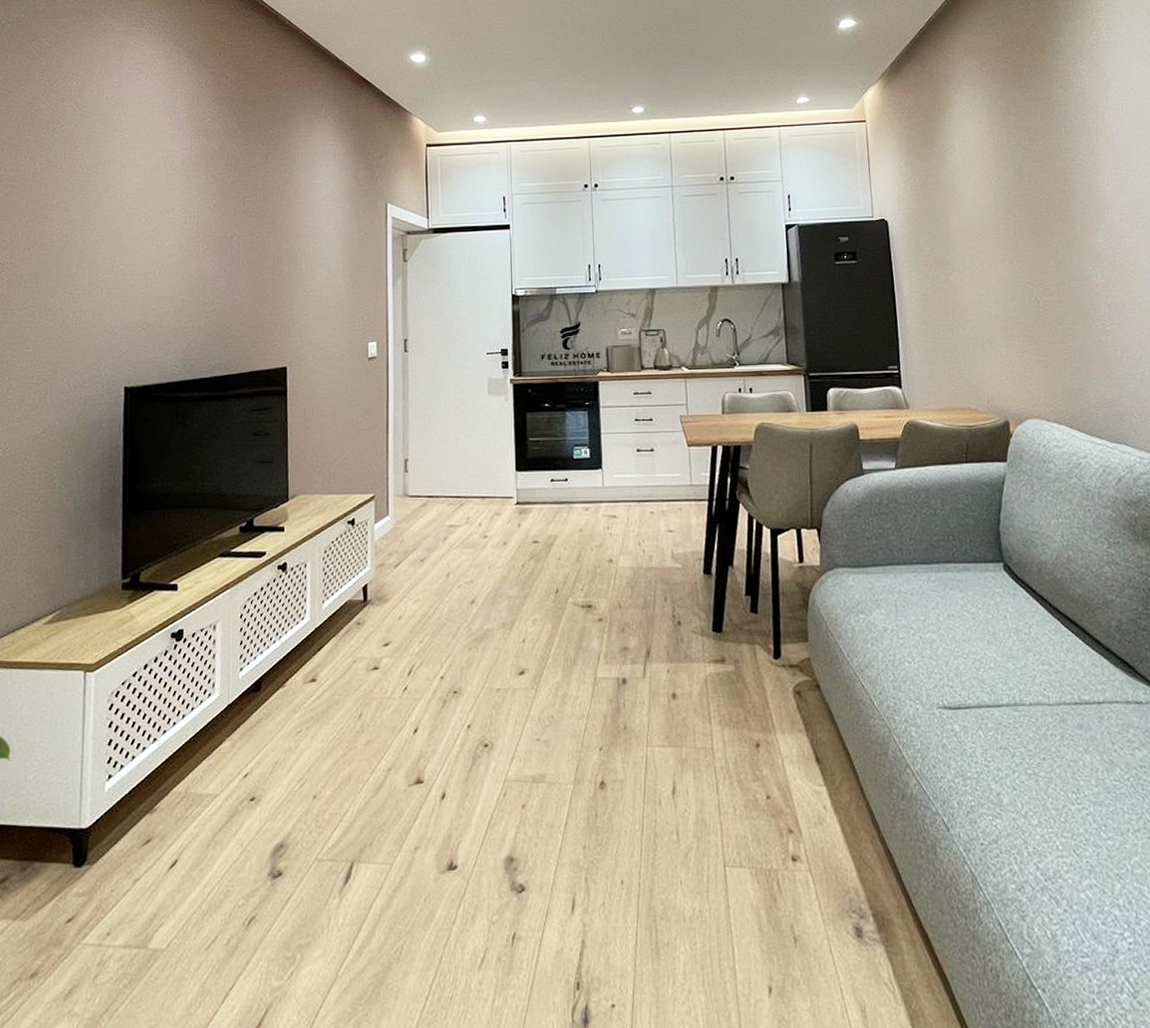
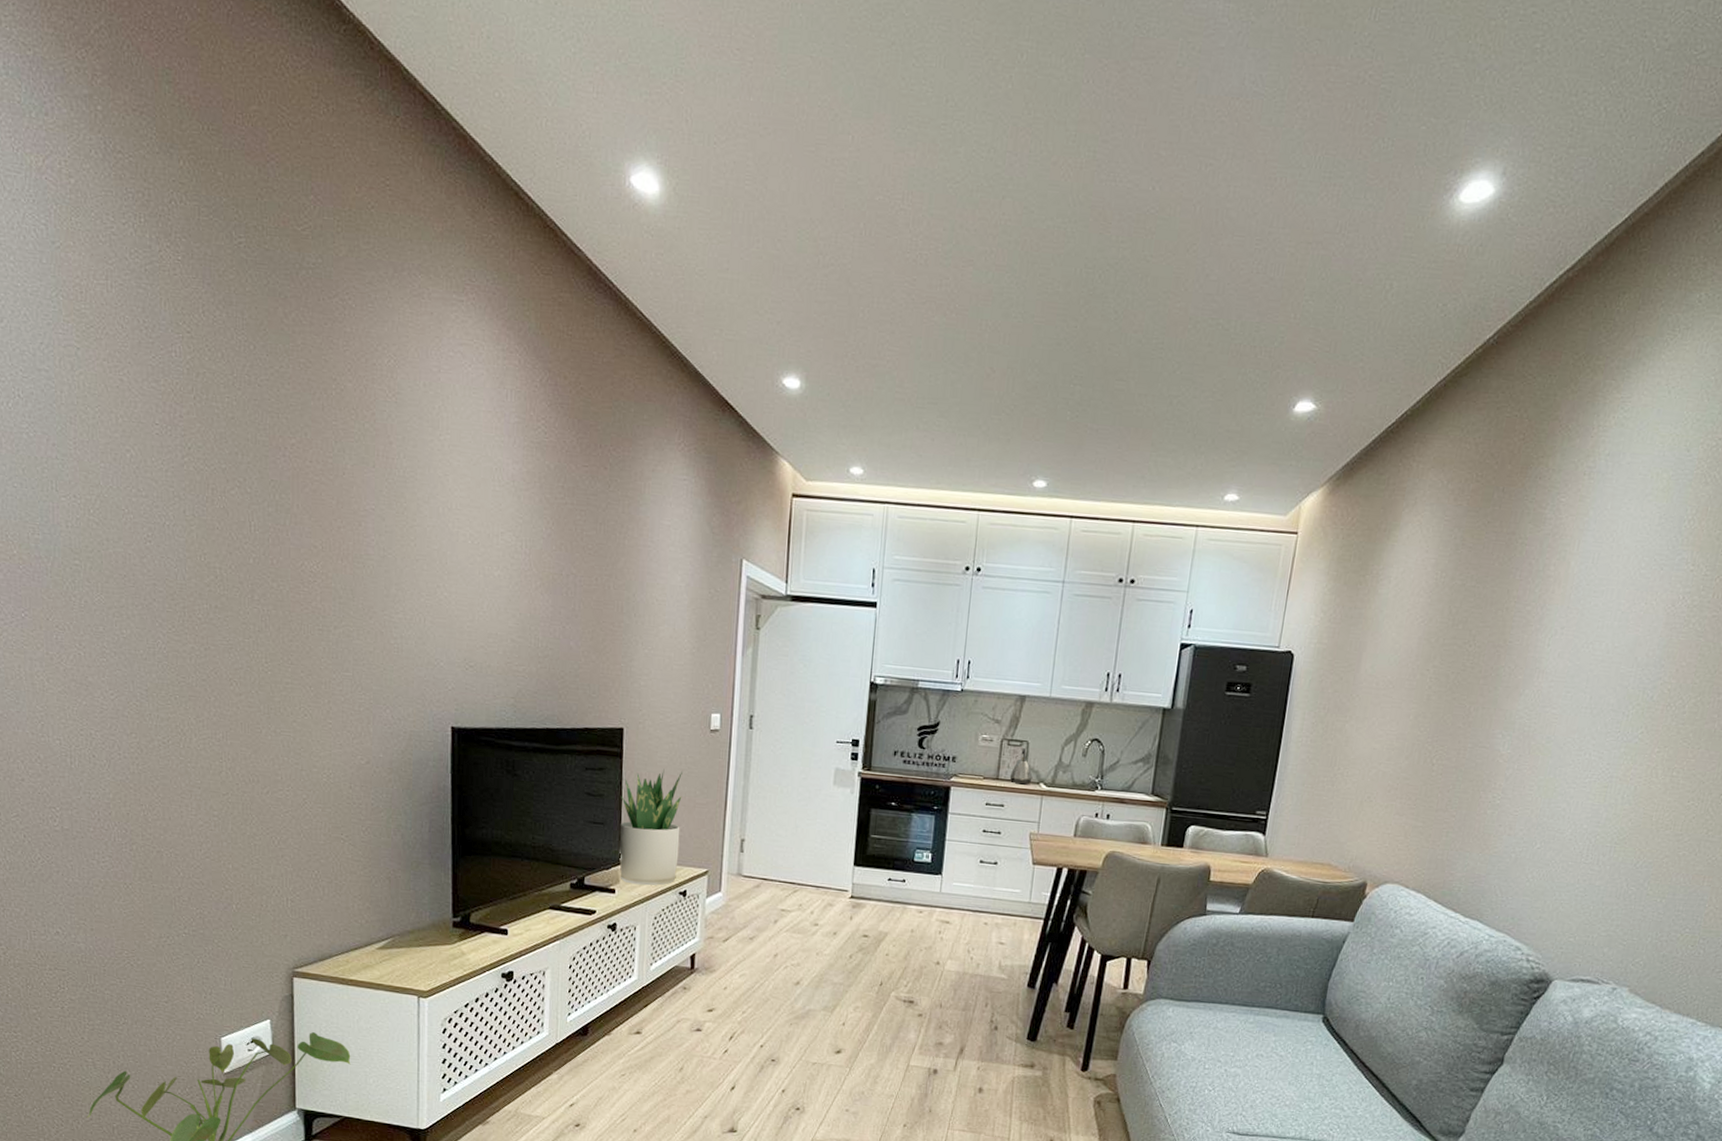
planter: none [286,400,345,520] -> present [619,769,682,886]
toaster: present [604,343,645,374] -> none [959,749,1003,783]

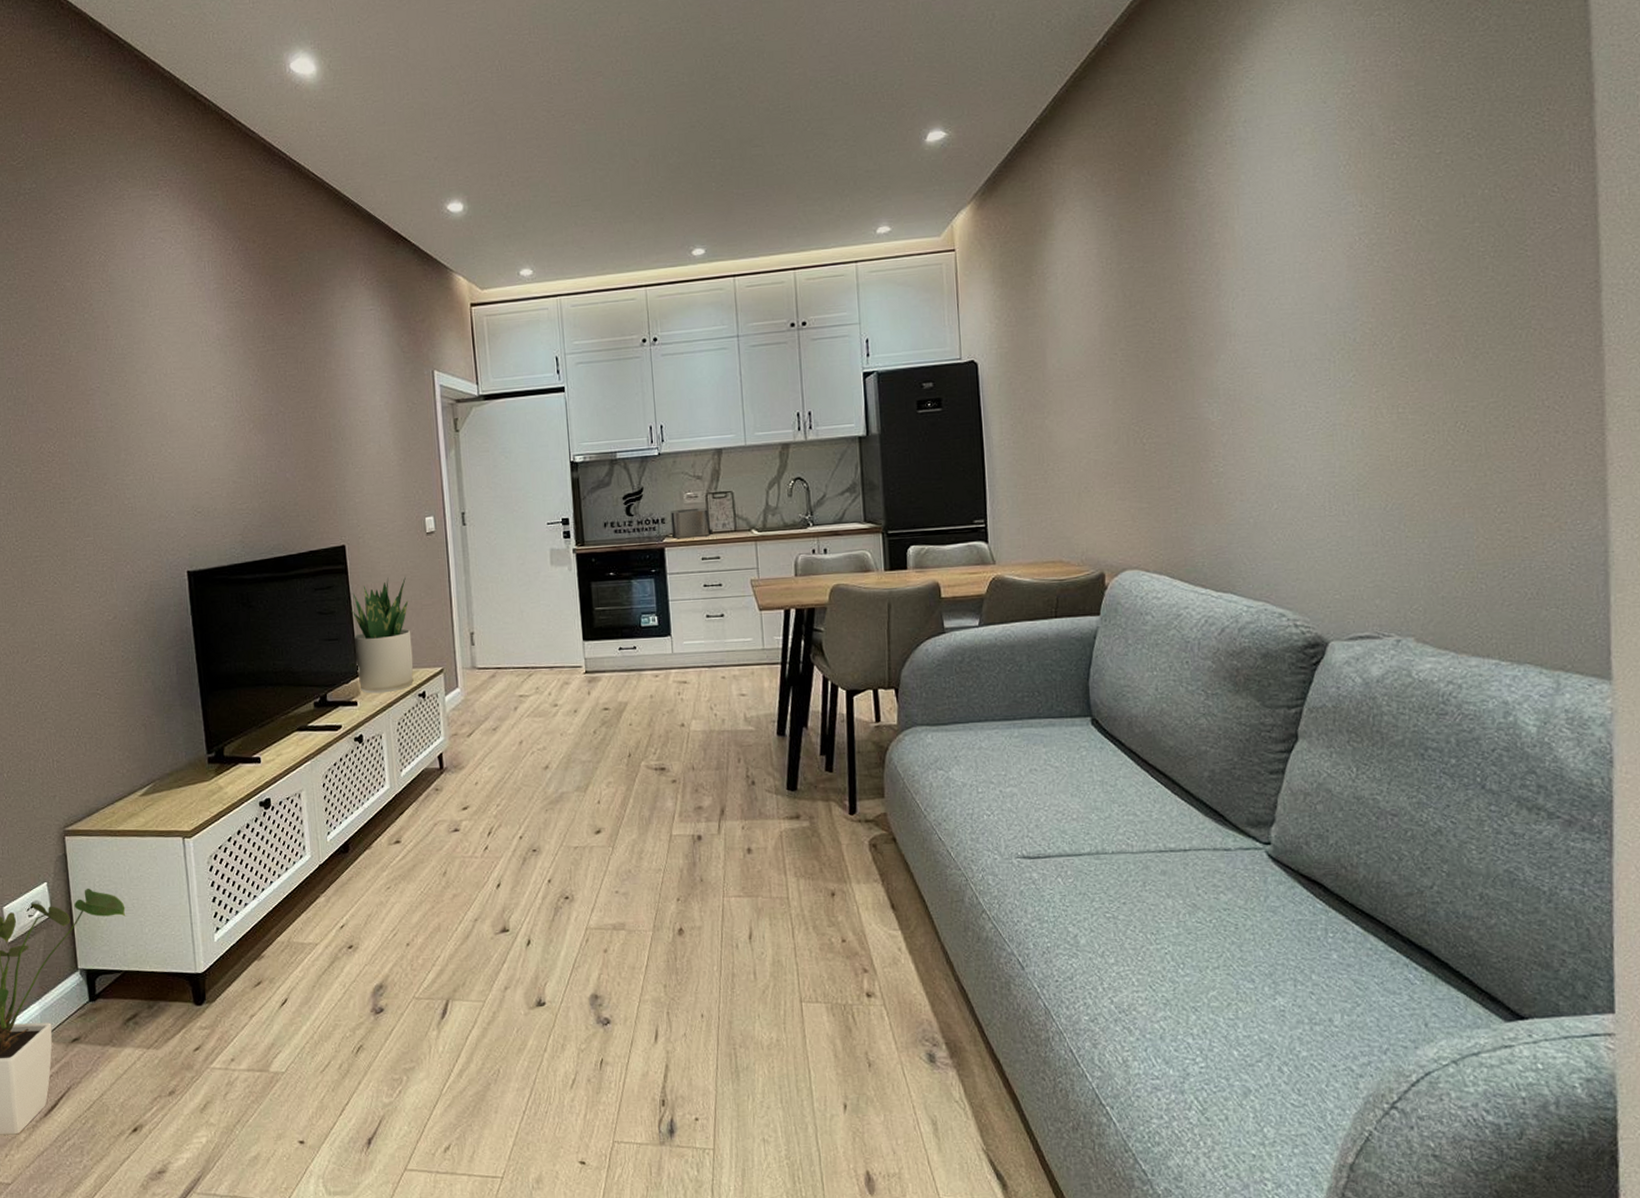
toaster: none [959,749,1003,783] -> present [669,507,713,539]
kettle: present [1009,748,1033,785] -> none [720,499,743,535]

